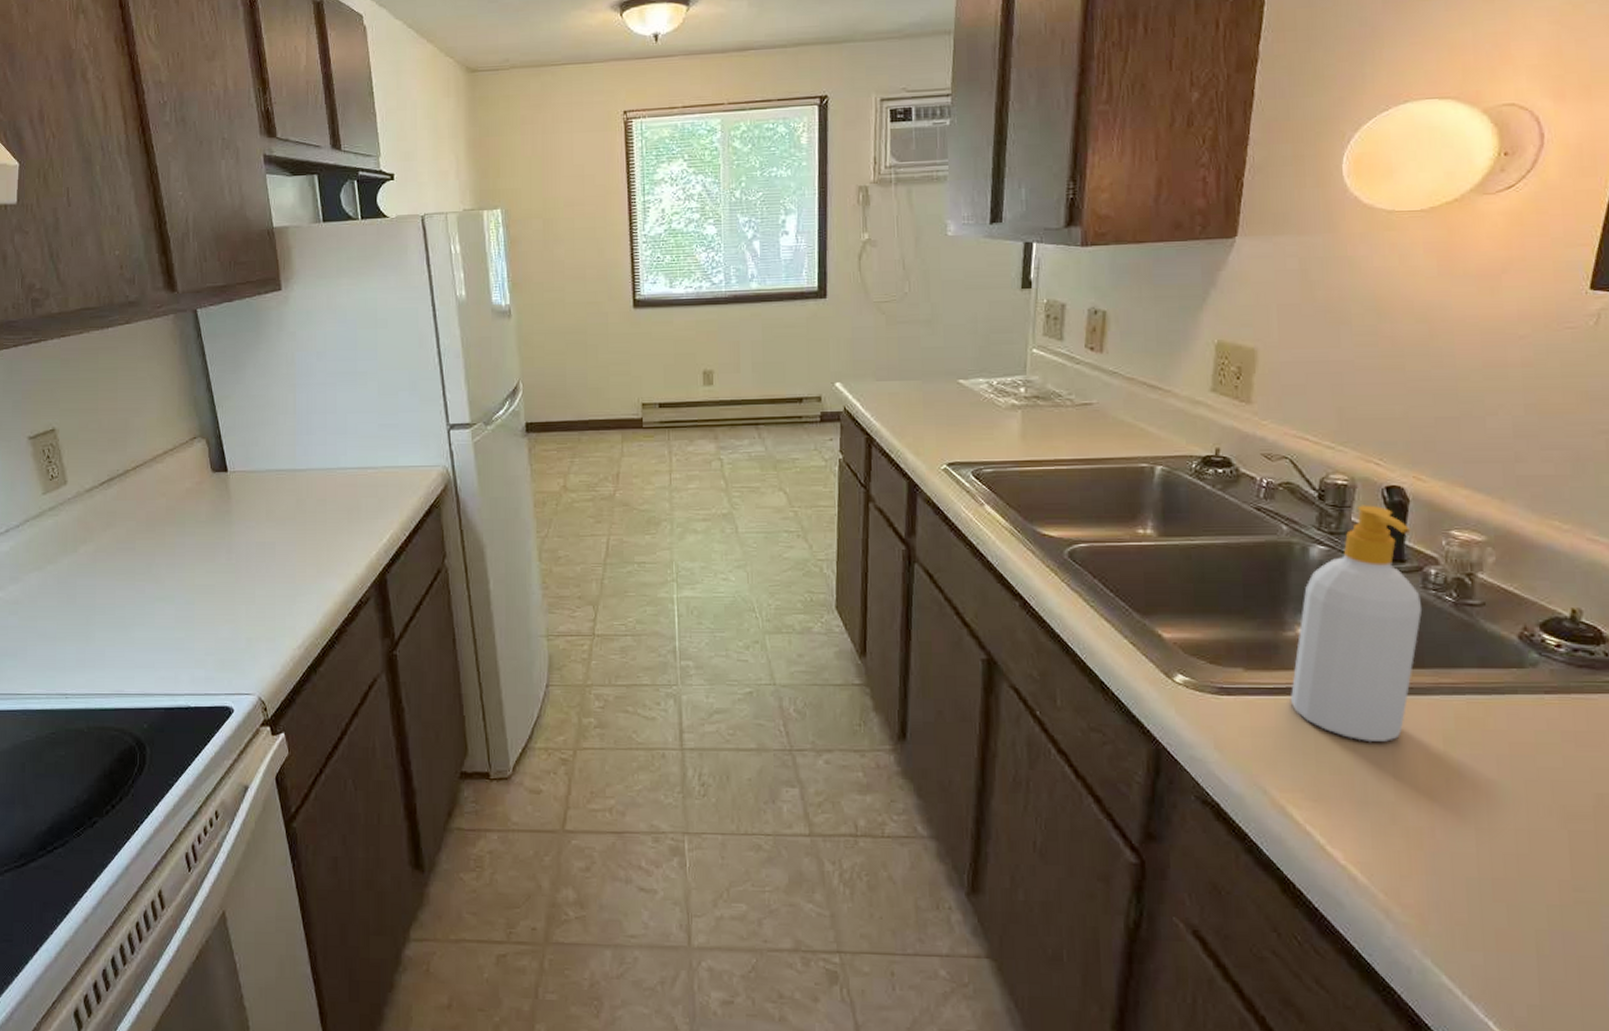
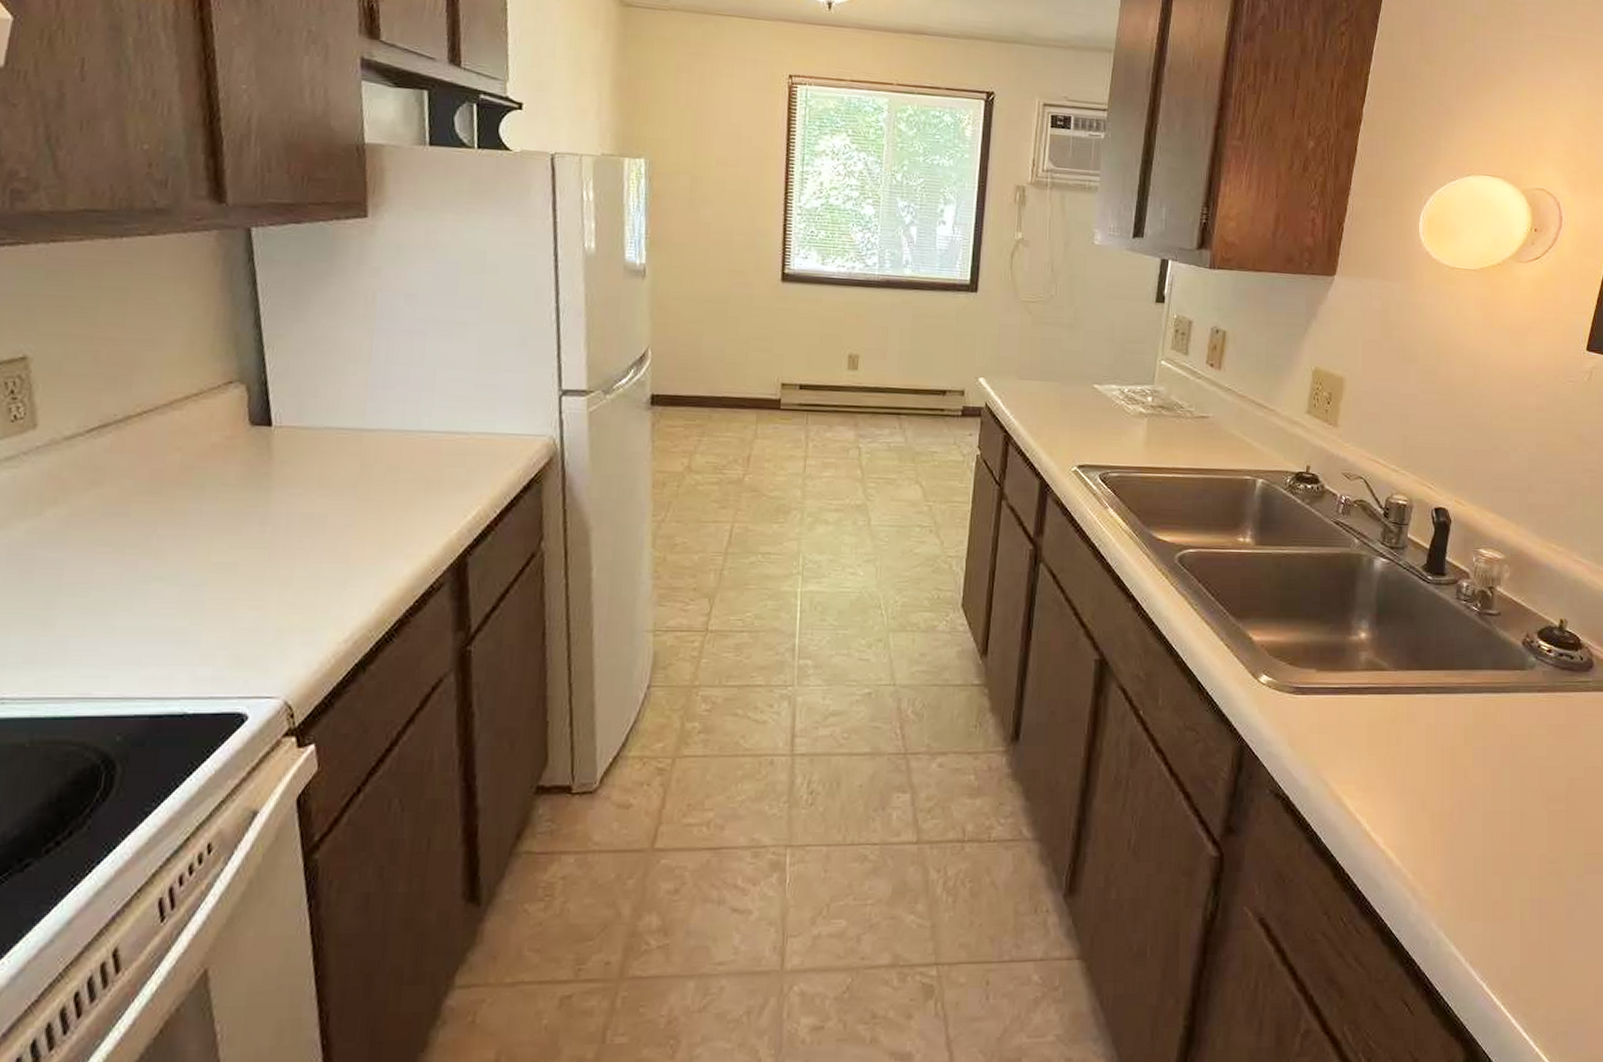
soap bottle: present [1290,505,1423,743] -> none [1351,523,1456,737]

